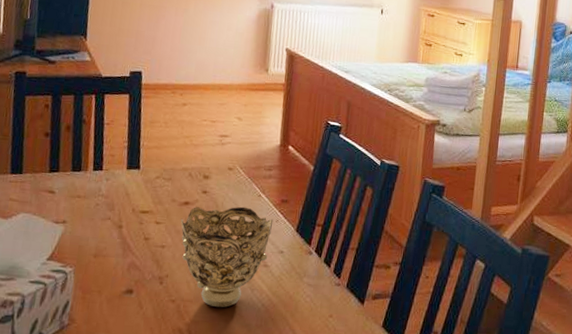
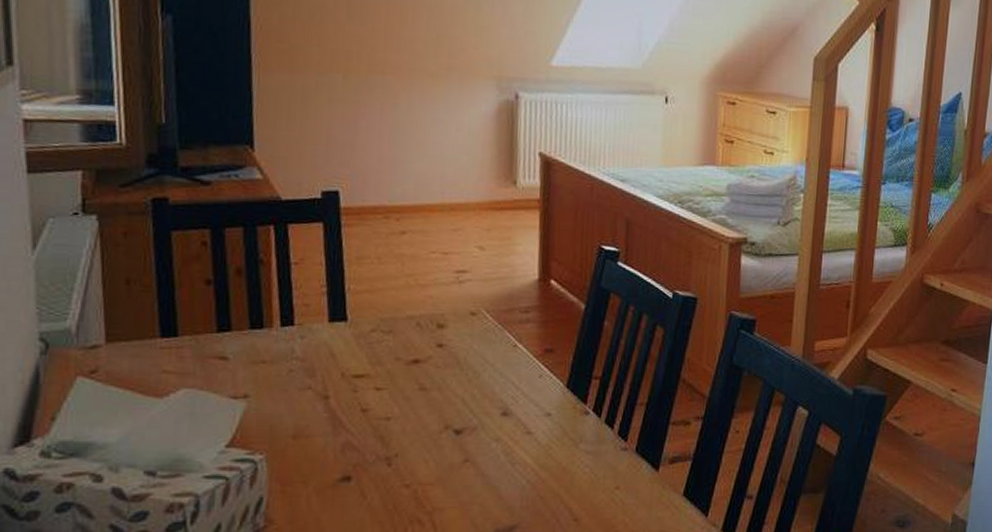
decorative bowl: present [180,206,274,308] -> none [409,361,536,490]

